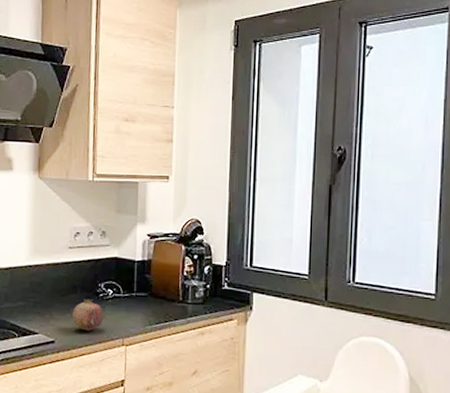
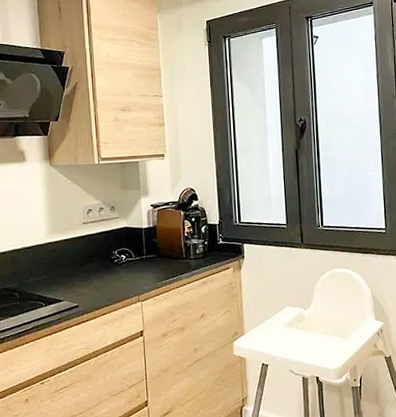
fruit: present [72,299,104,331] -> none [92,265,120,293]

